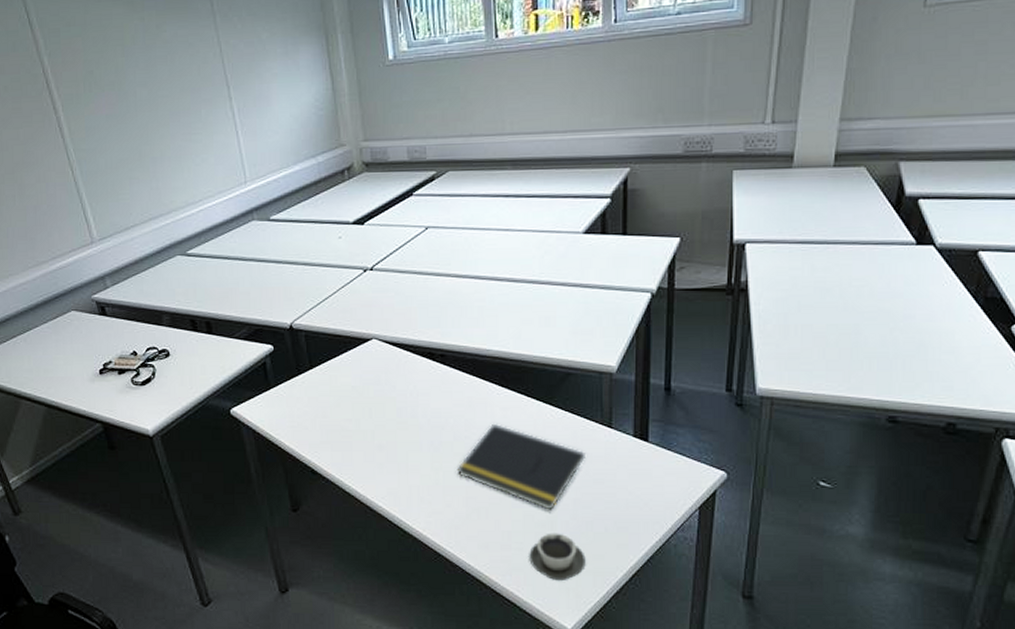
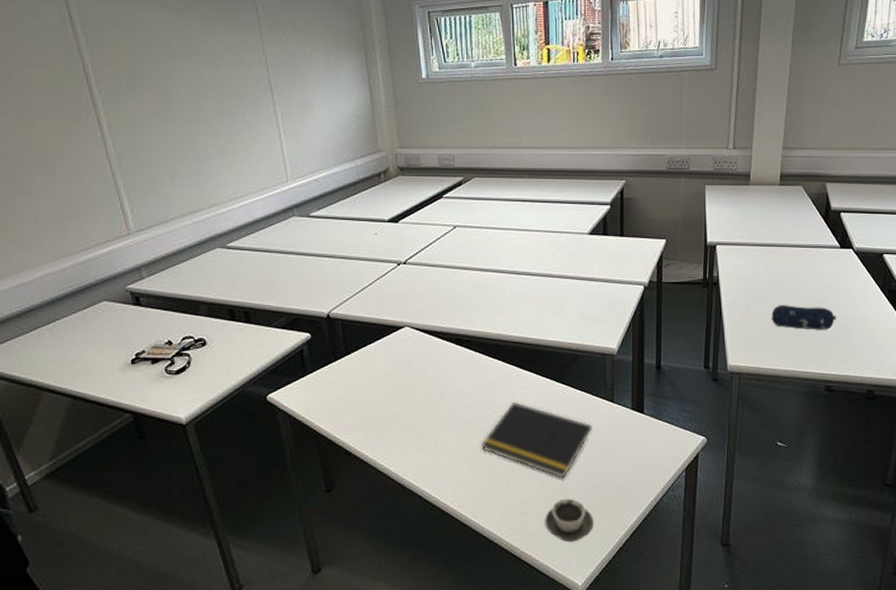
pencil case: none [816,316,908,347] -> present [771,305,837,330]

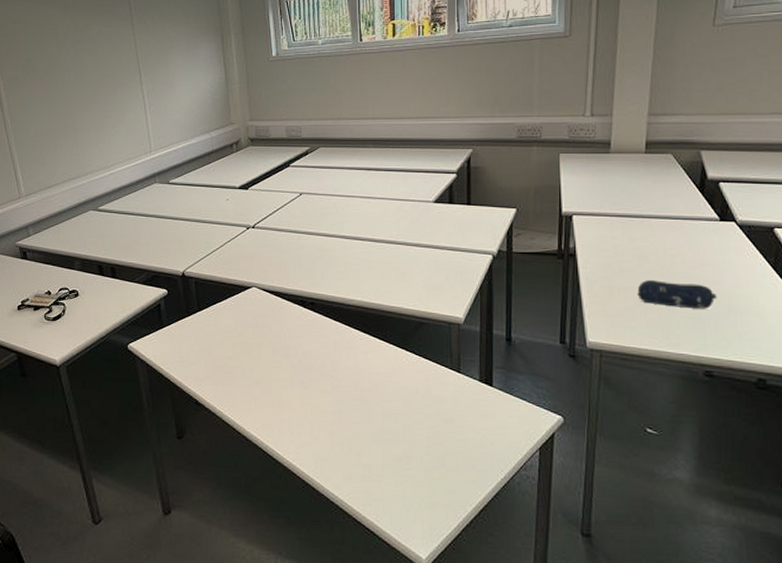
notepad: present [481,401,593,478] -> none [323,365,438,446]
cup: present [544,498,594,543] -> none [386,467,438,513]

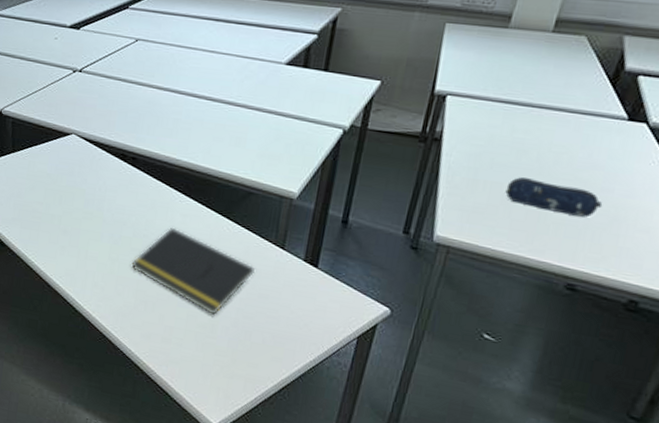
notepad: none [323,365,438,446] -> present [131,227,256,315]

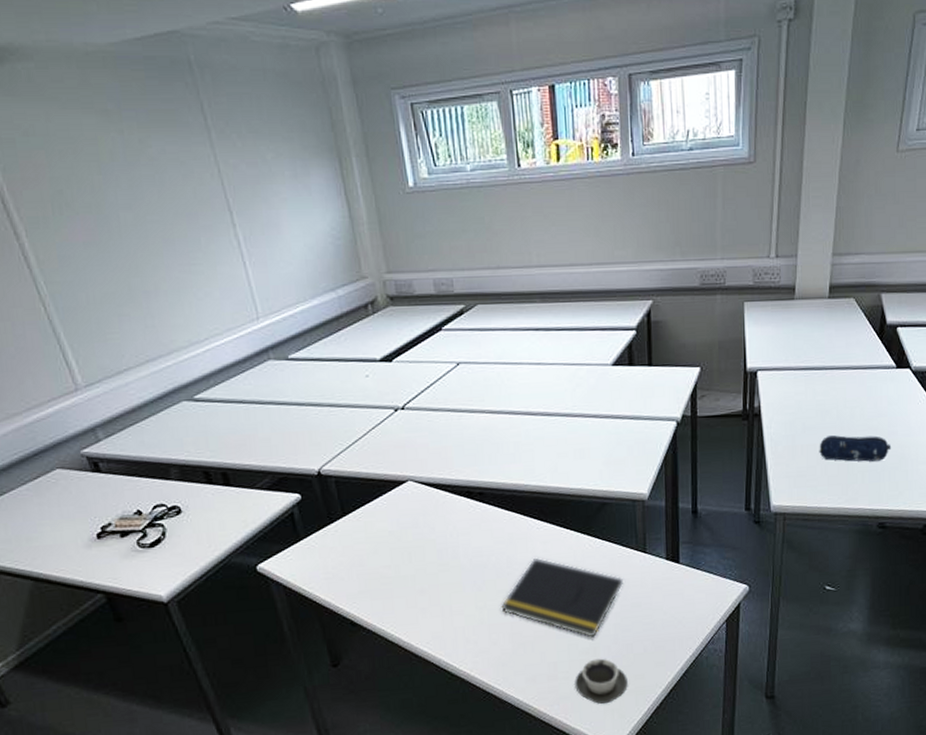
cup: none [185,335,240,381] -> present [574,658,628,705]

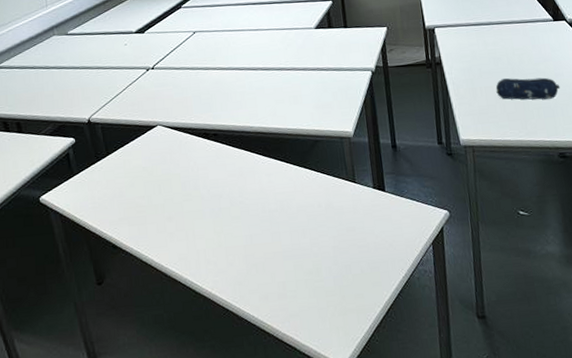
notepad: present [501,557,624,638] -> none [235,187,339,259]
cup: present [574,658,628,705] -> none [301,278,350,322]

